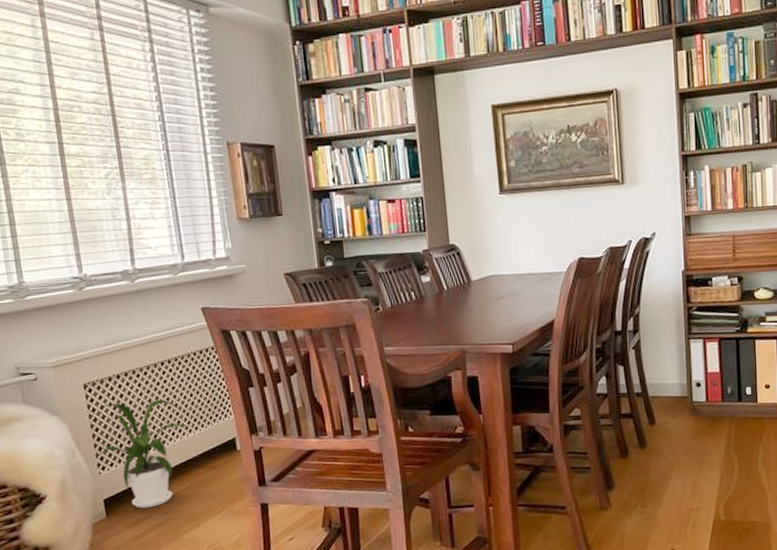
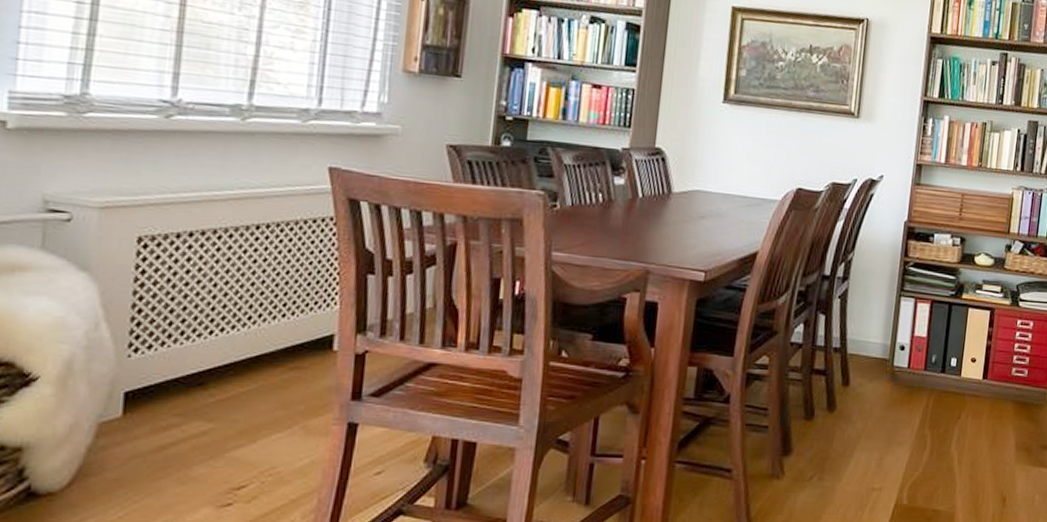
house plant: present [96,399,189,509] -> none [131,267,275,411]

